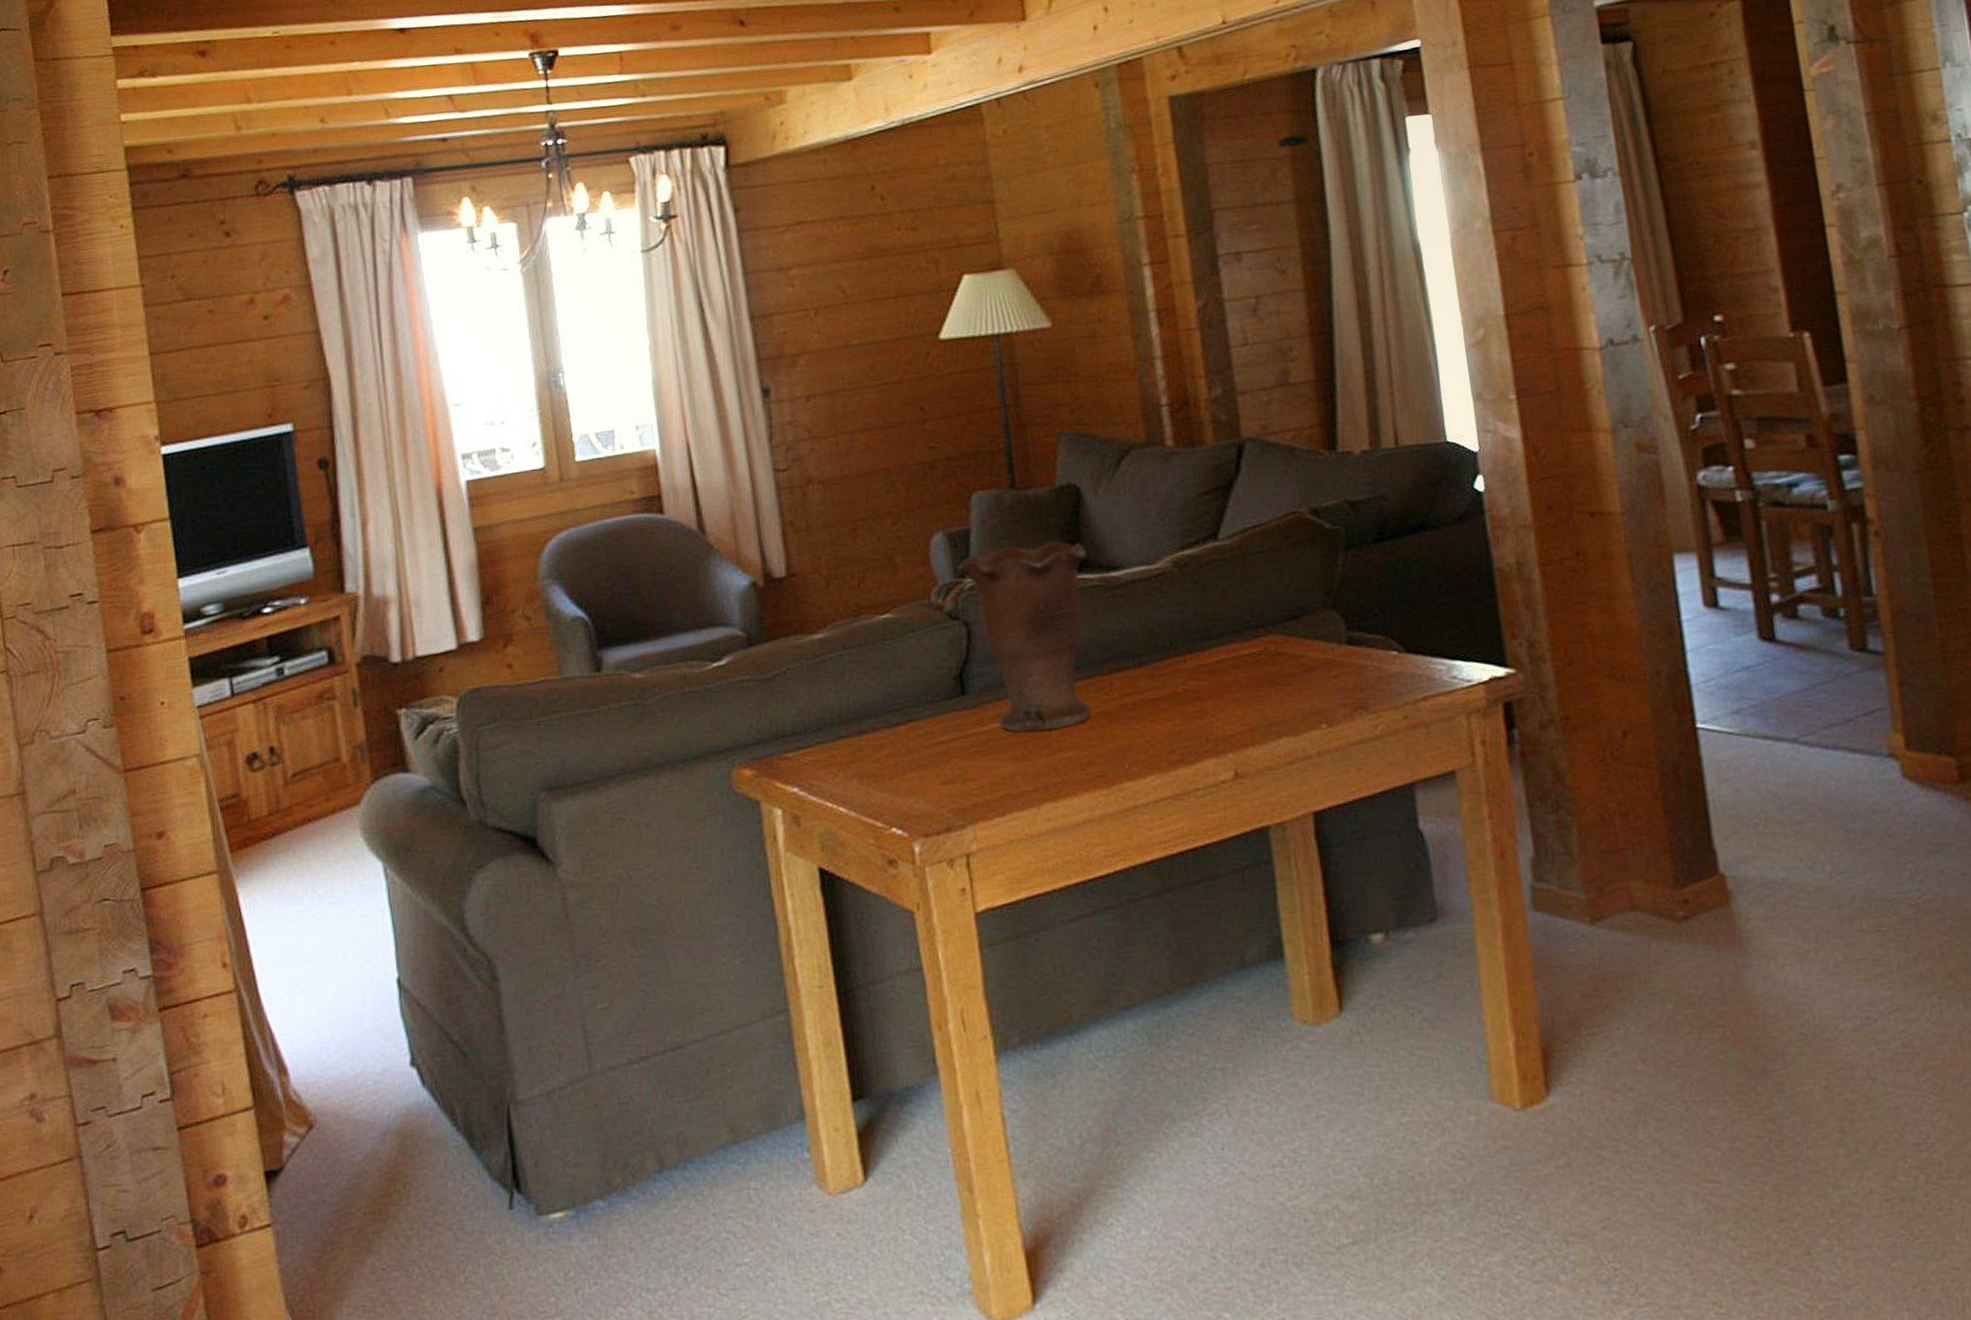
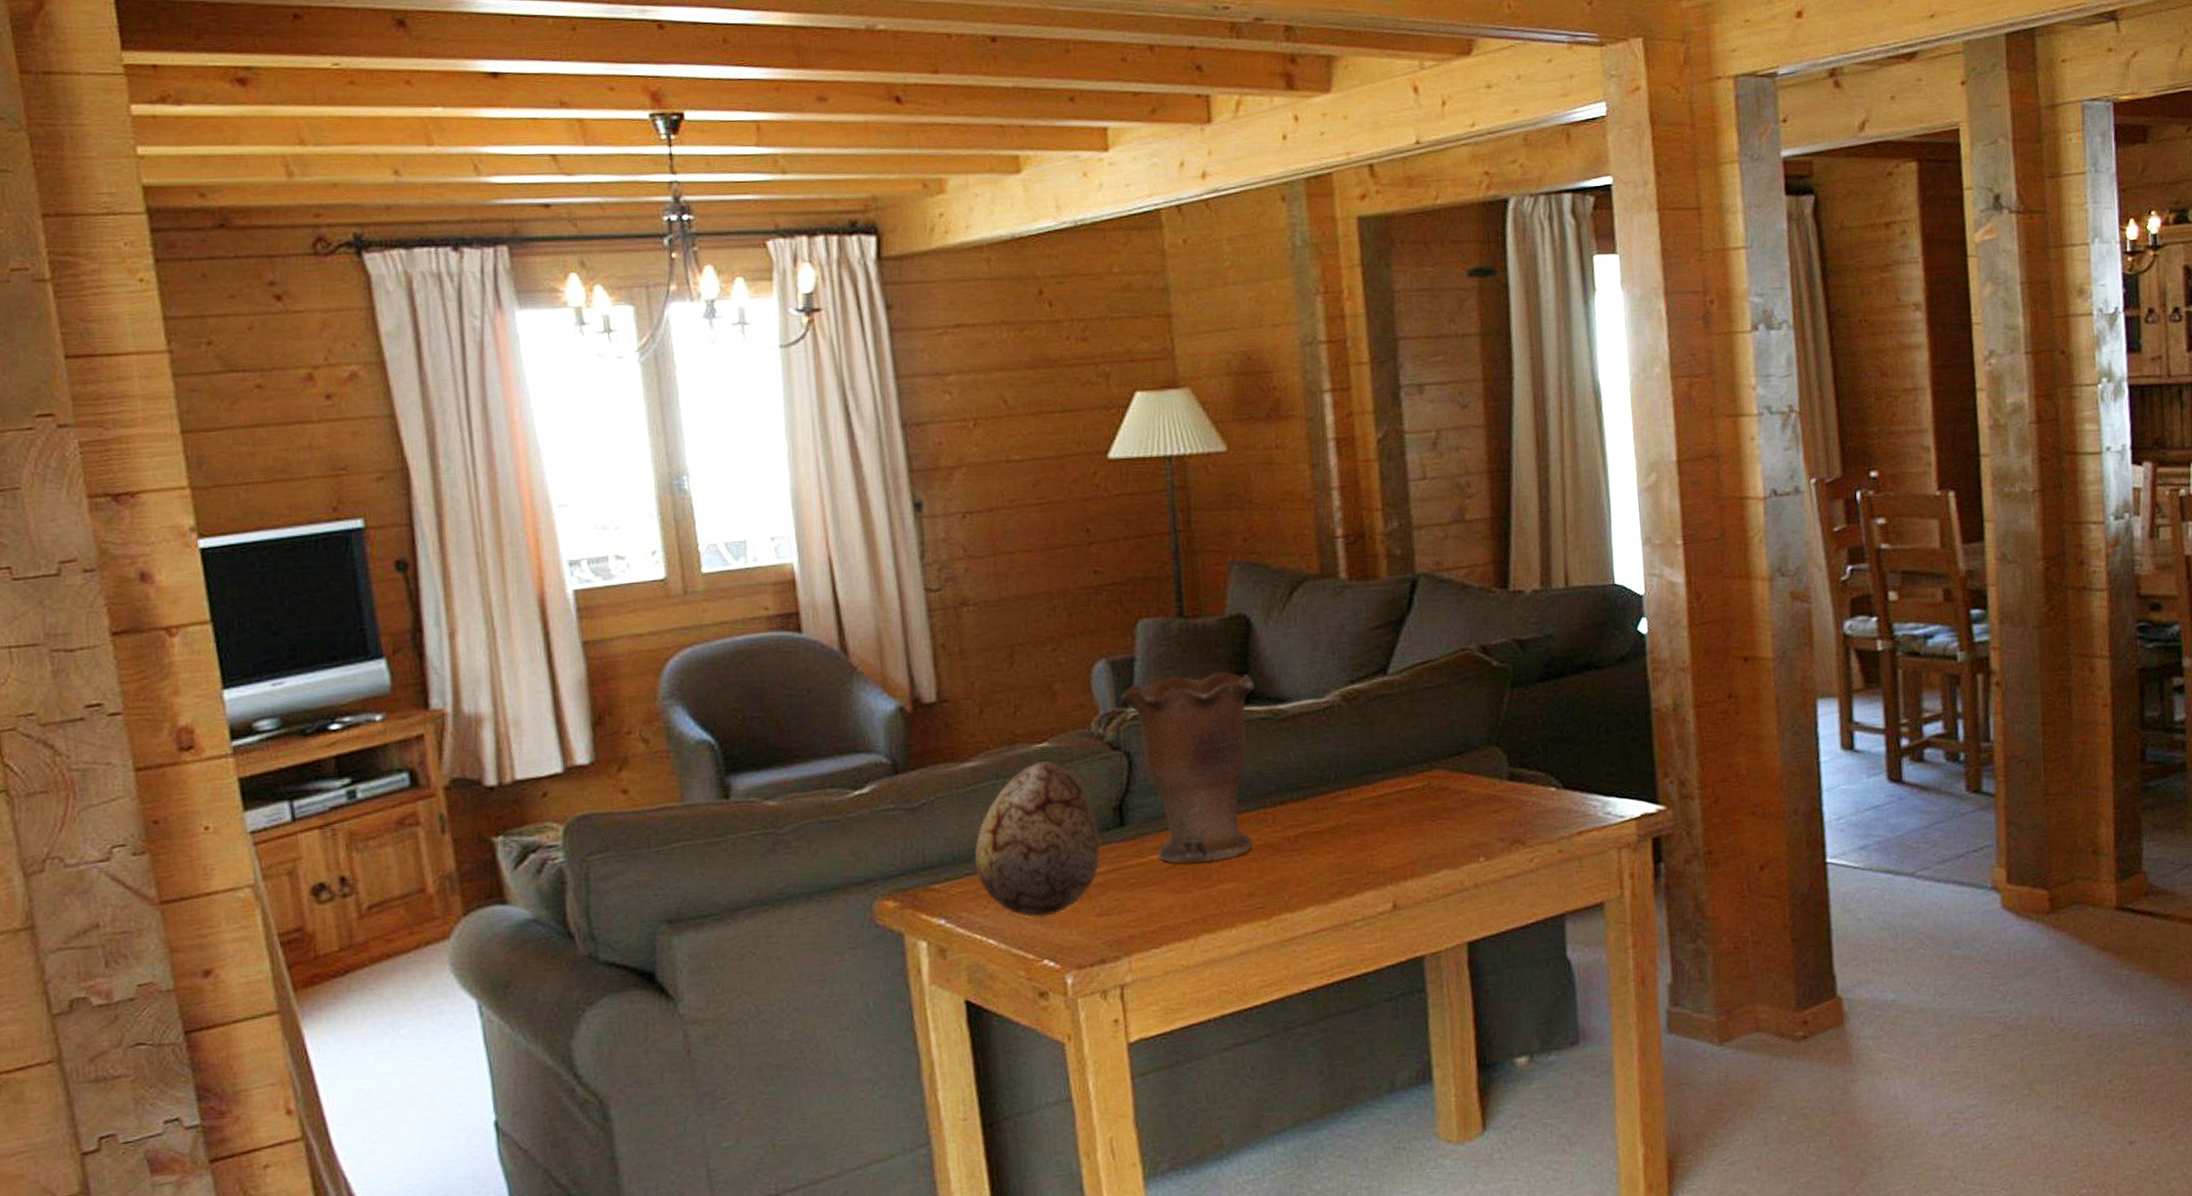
decorative egg: none [824,632,944,785] -> present [974,761,1101,917]

